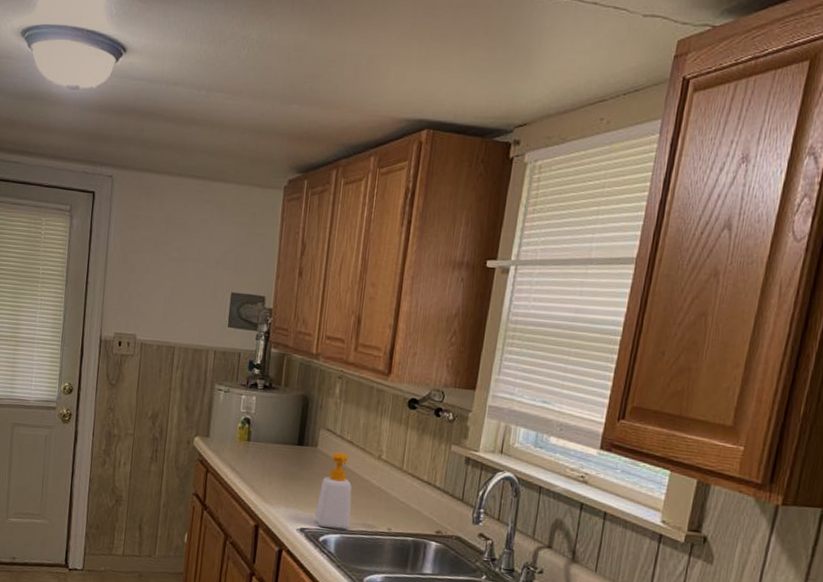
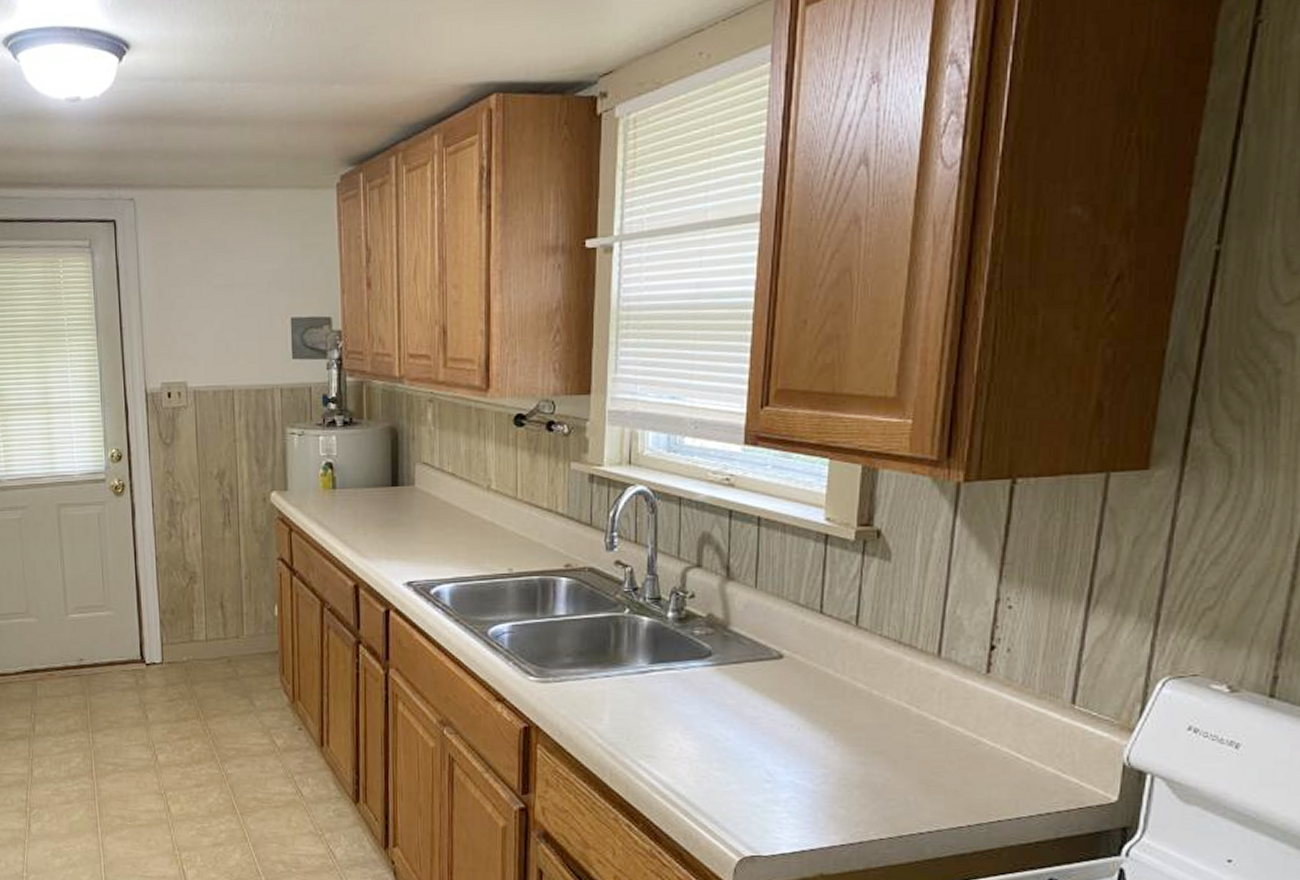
soap bottle: present [314,452,352,530] -> none [422,488,464,577]

